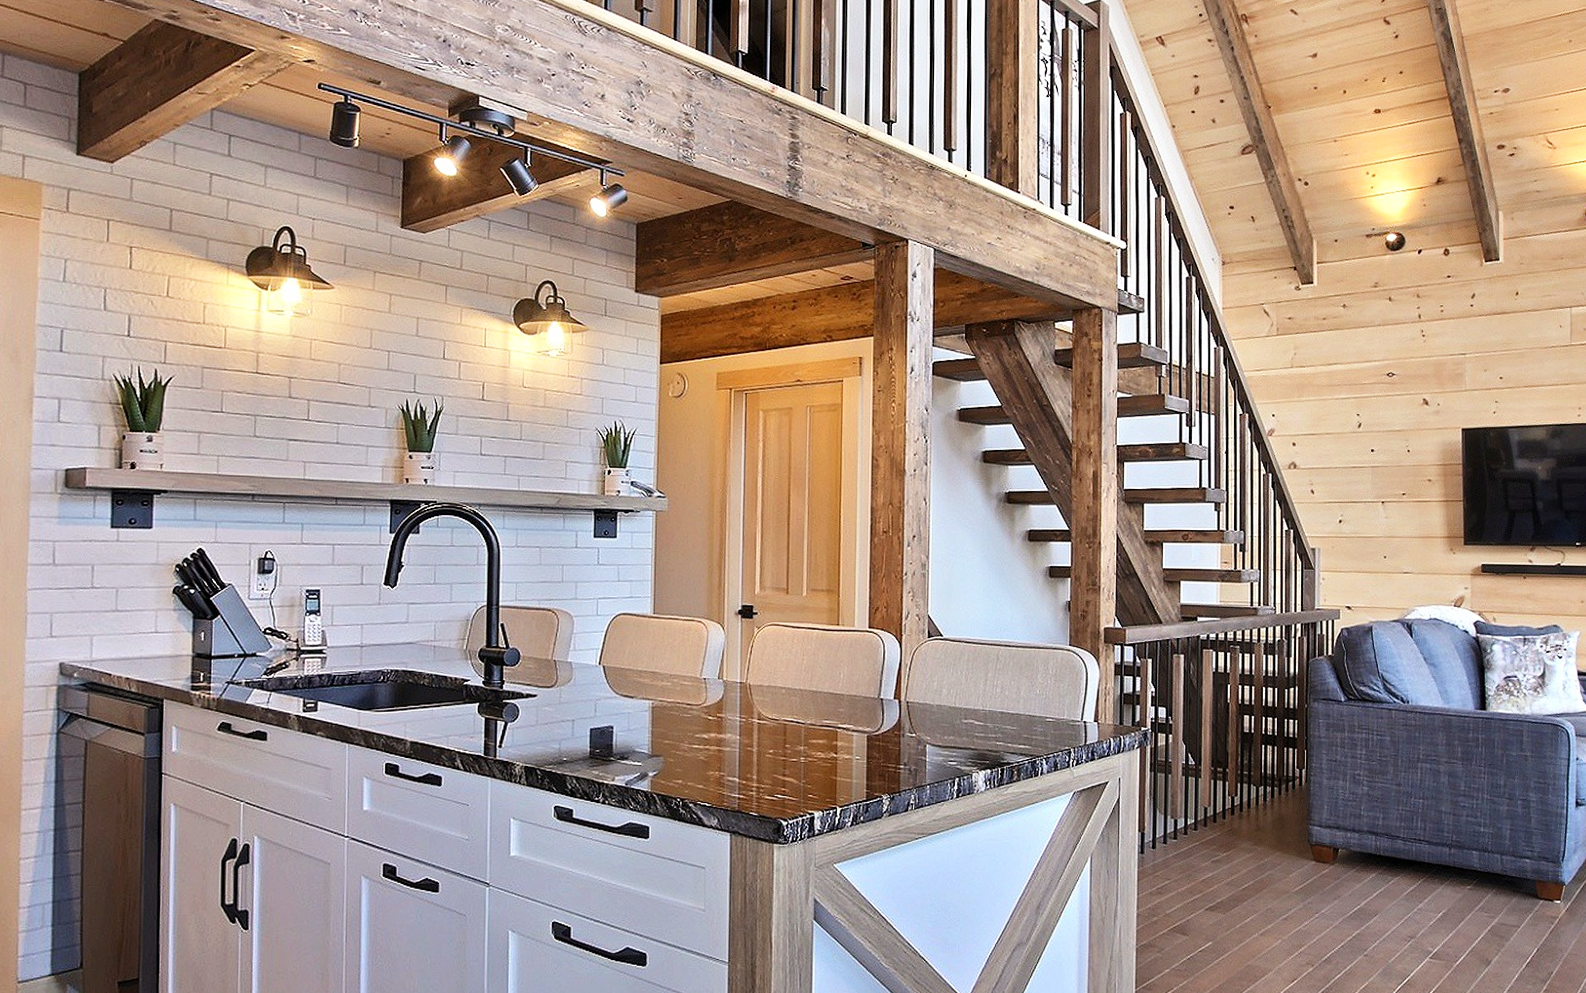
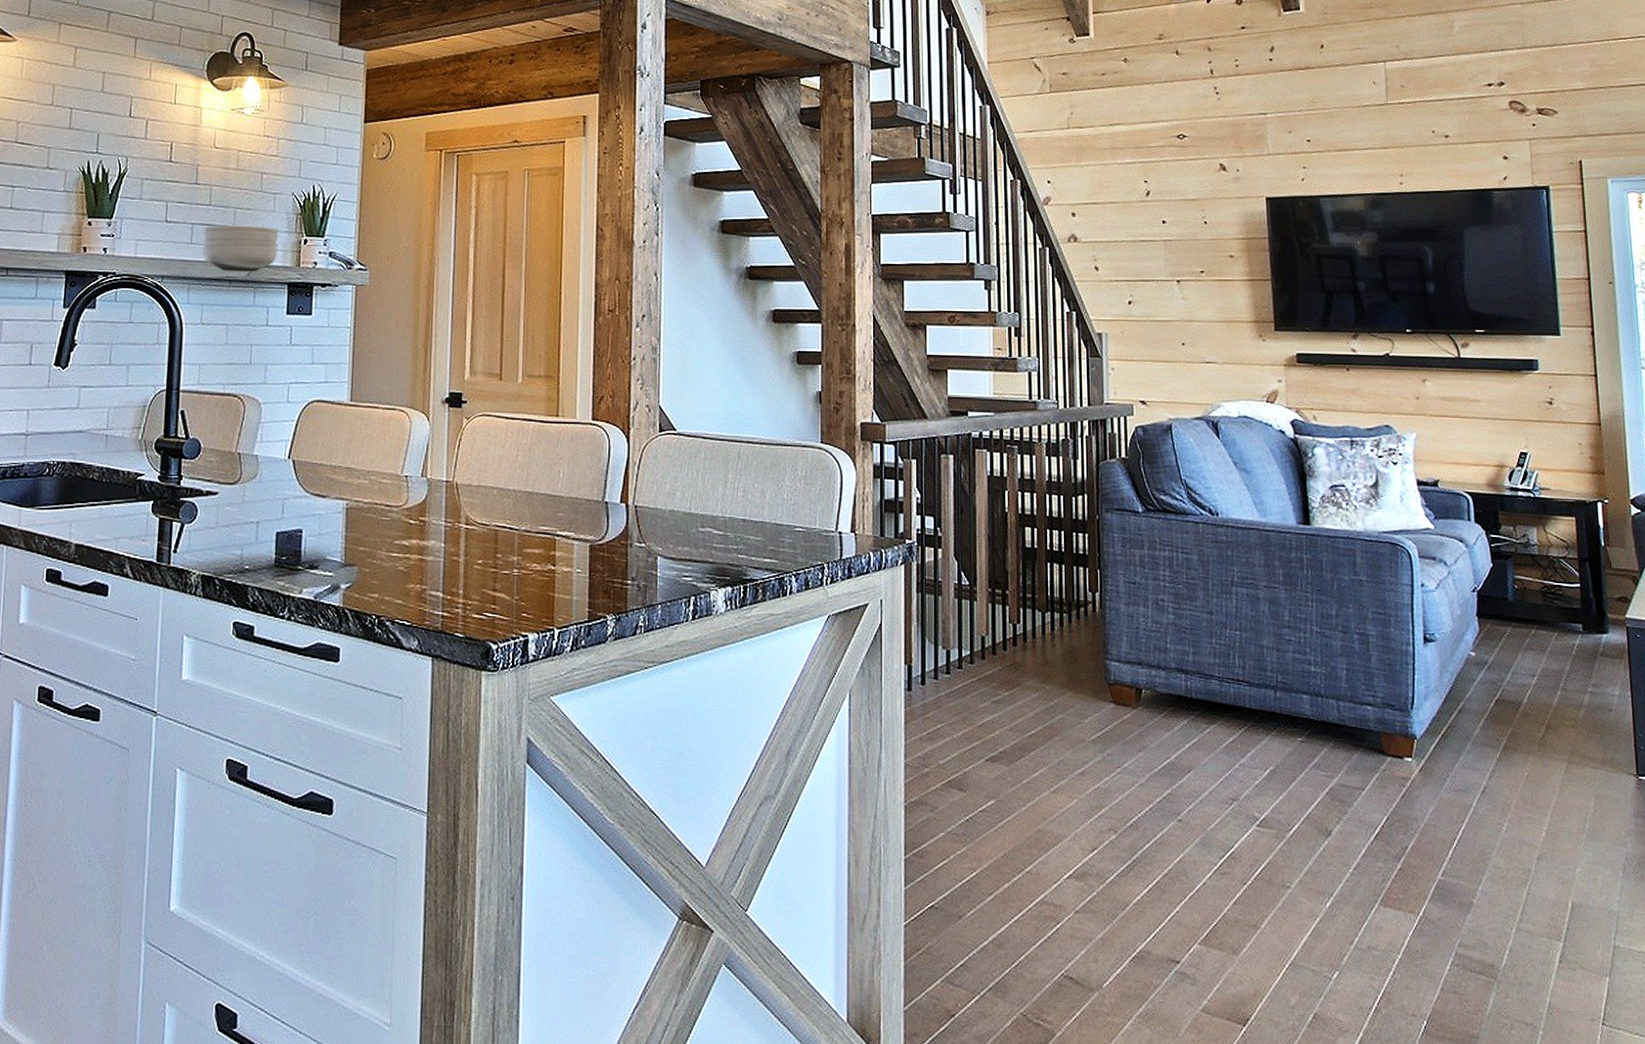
bowl: none [515,457,585,500] -> present [202,225,279,272]

